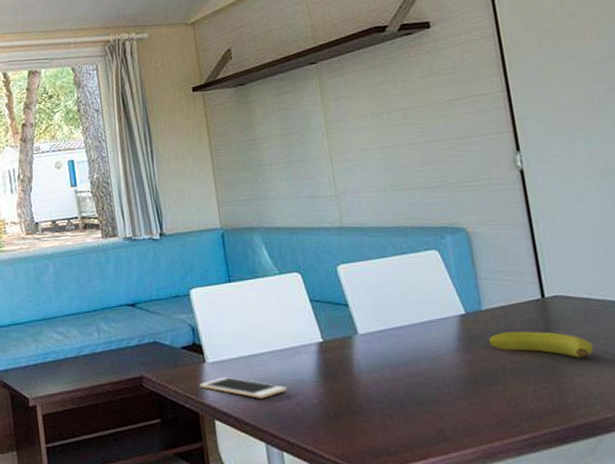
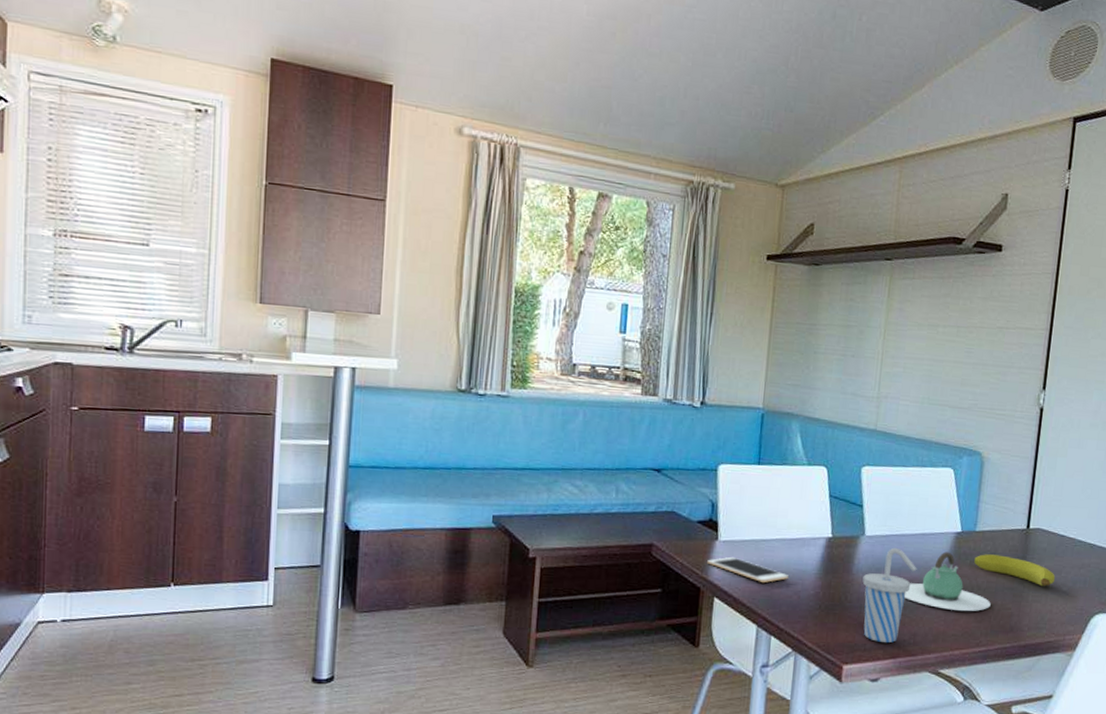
cup: none [367,341,426,444] -> present [862,547,917,644]
teapot: none [418,337,523,399] -> present [904,552,991,612]

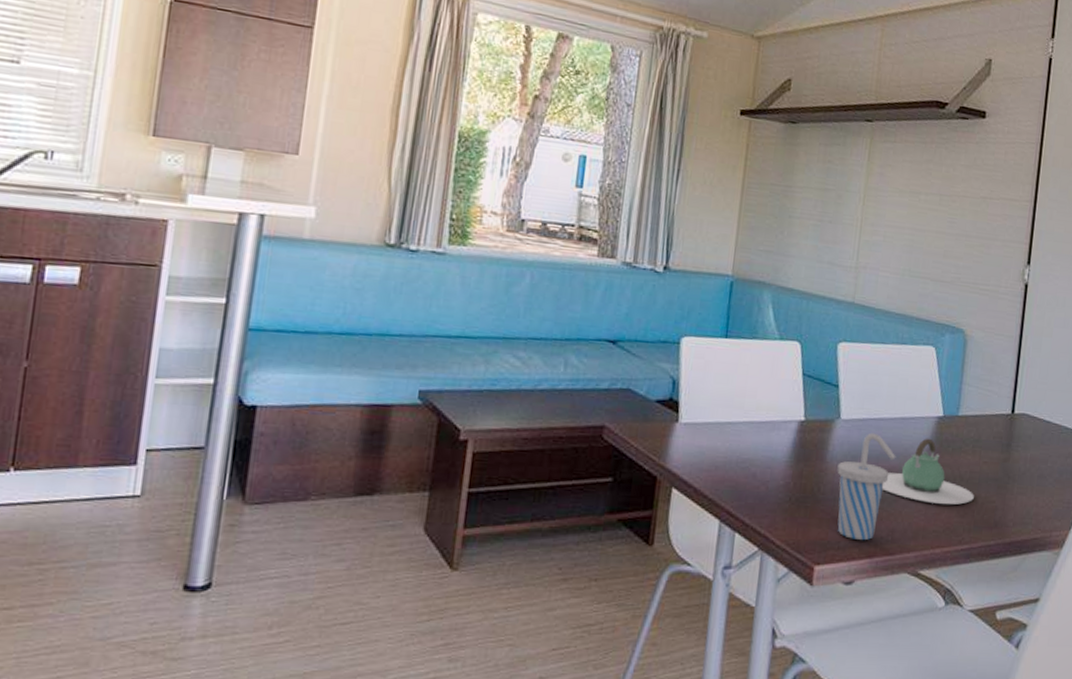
cell phone: present [707,556,789,583] -> none [665,441,756,471]
fruit: present [973,554,1056,587] -> none [956,441,1042,478]

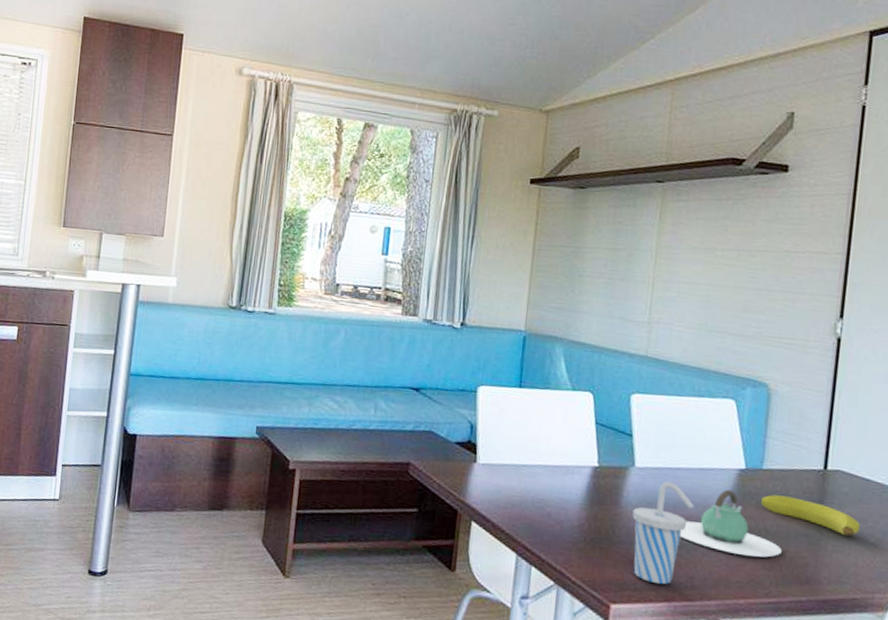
fruit: none [956,441,1042,478] -> present [760,494,861,536]

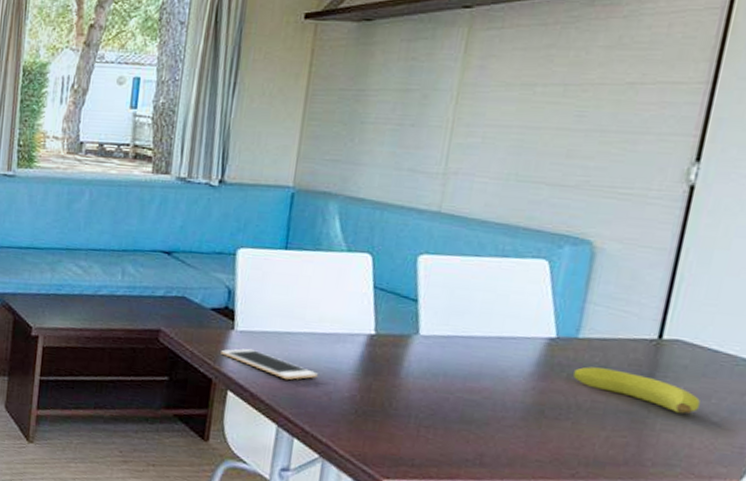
cell phone: none [465,480,551,510] -> present [221,348,318,380]
cup: present [632,481,695,585] -> none [412,351,490,461]
teapot: present [680,489,782,558] -> none [470,360,596,436]

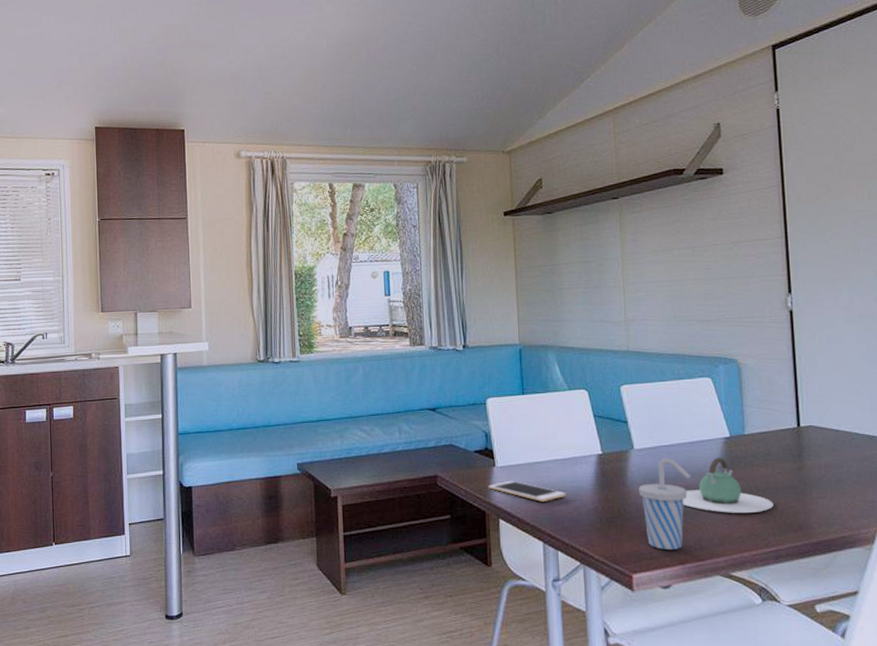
cup: none [412,351,490,461] -> present [638,457,691,551]
teapot: none [470,360,596,436] -> present [683,457,774,514]
fruit: present [572,366,701,414] -> none [747,455,838,483]

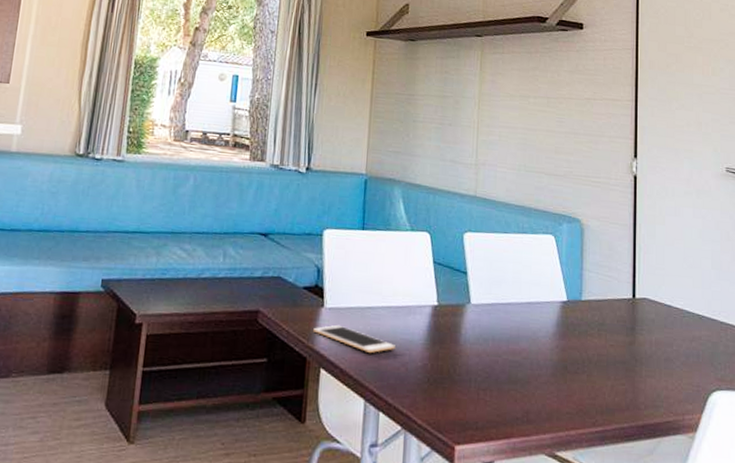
cup: present [638,457,691,551] -> none [470,316,525,422]
teapot: present [683,457,774,514] -> none [514,322,604,387]

